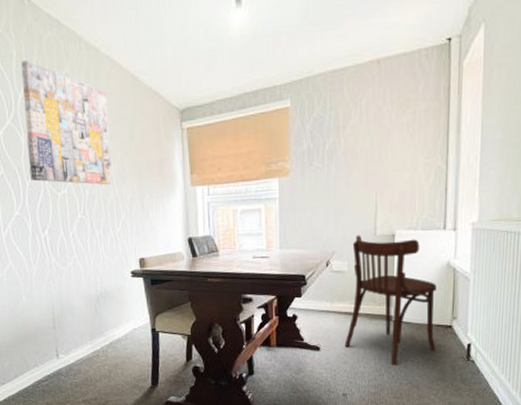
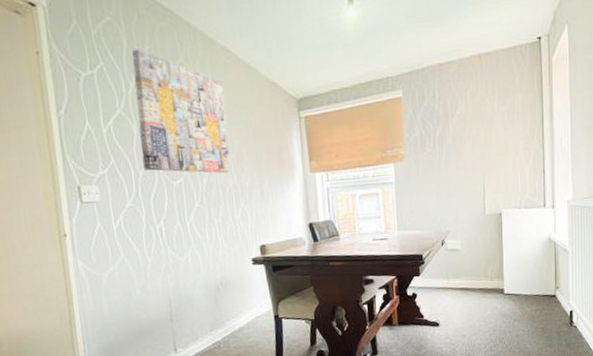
dining chair: present [344,235,437,366] -> none [461,215,543,336]

